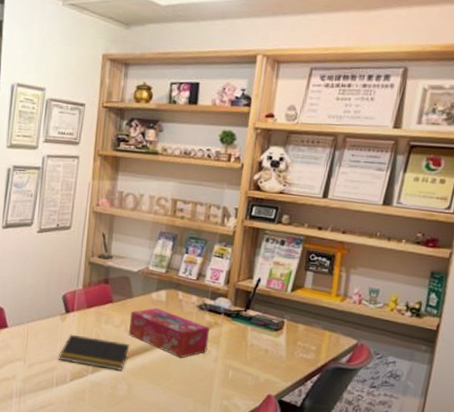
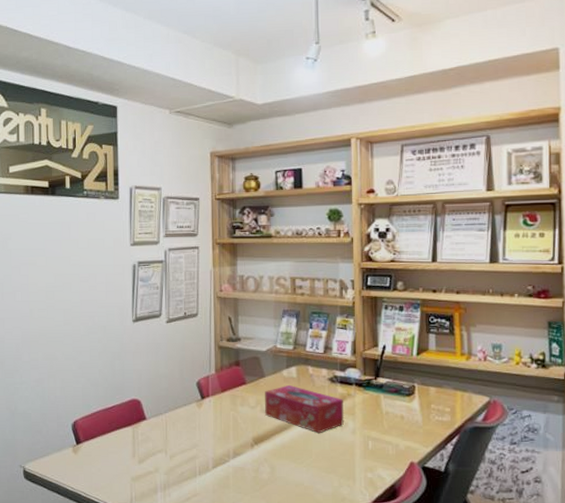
notepad: present [59,334,130,371] -> none [199,420,268,453]

